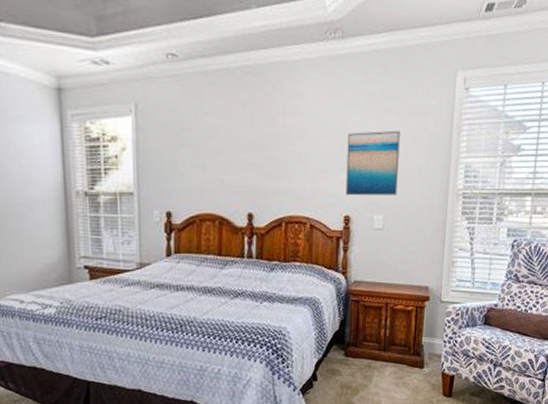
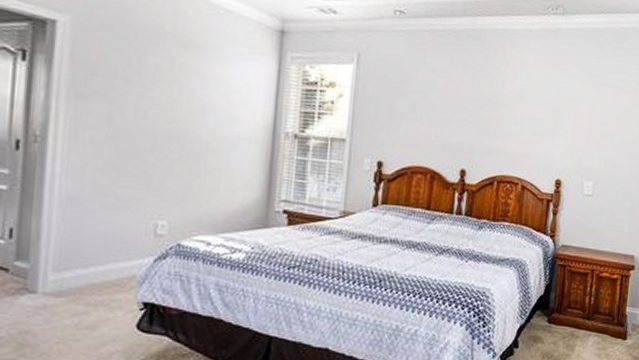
wall art: present [345,130,400,196] -> none [558,101,613,164]

